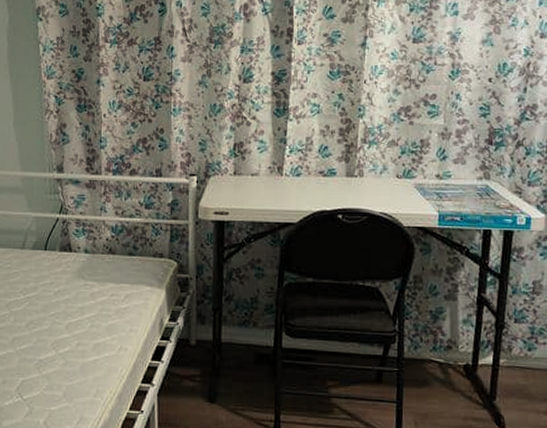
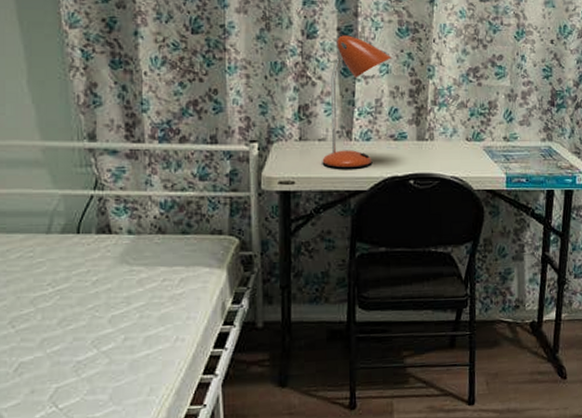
desk lamp: none [254,79,323,202] -> present [322,35,392,169]

